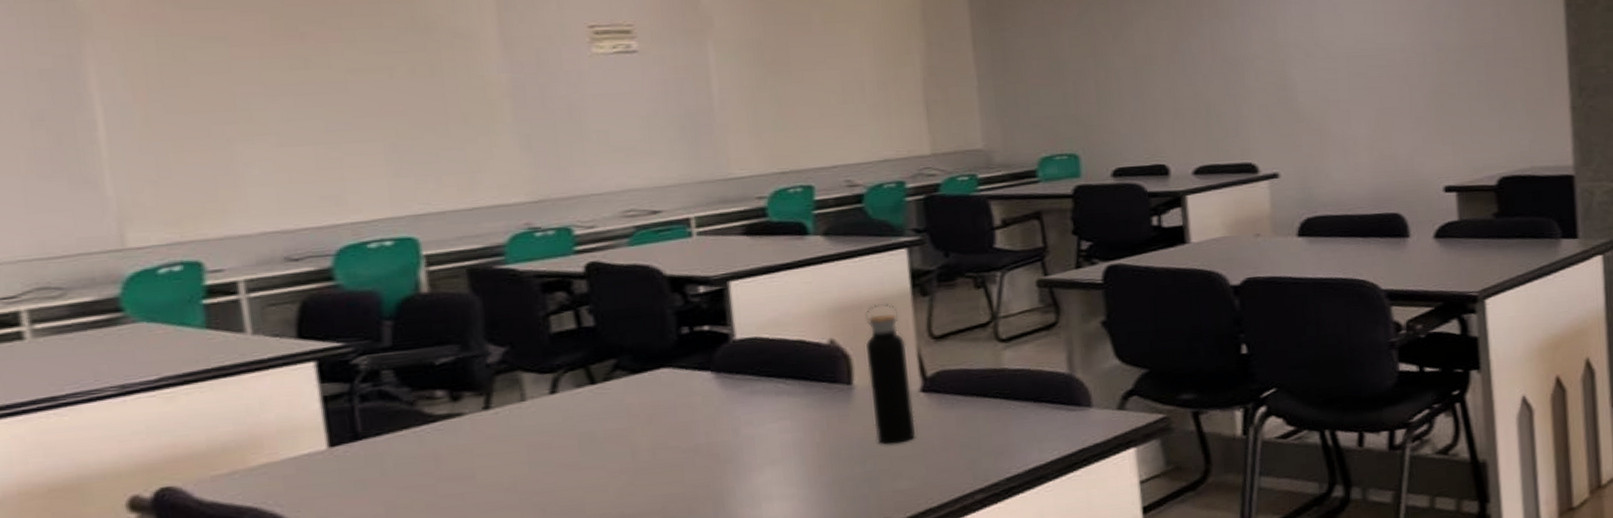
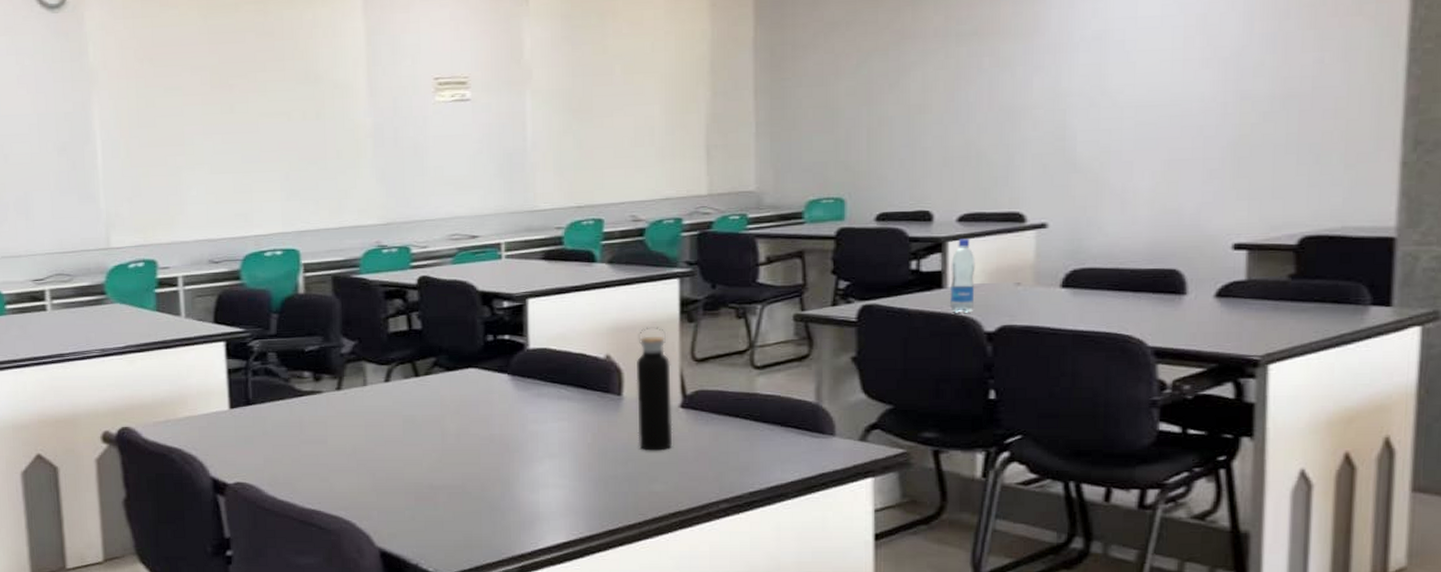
bottle: none [1191,192,1218,268] -> present [950,239,976,313]

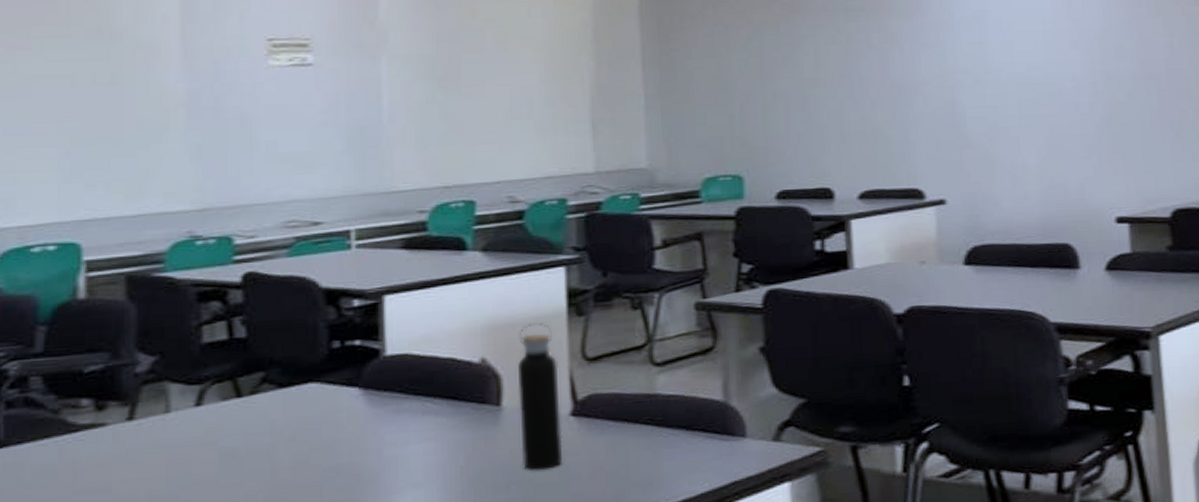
bottle: present [950,239,976,313] -> none [855,216,881,295]

